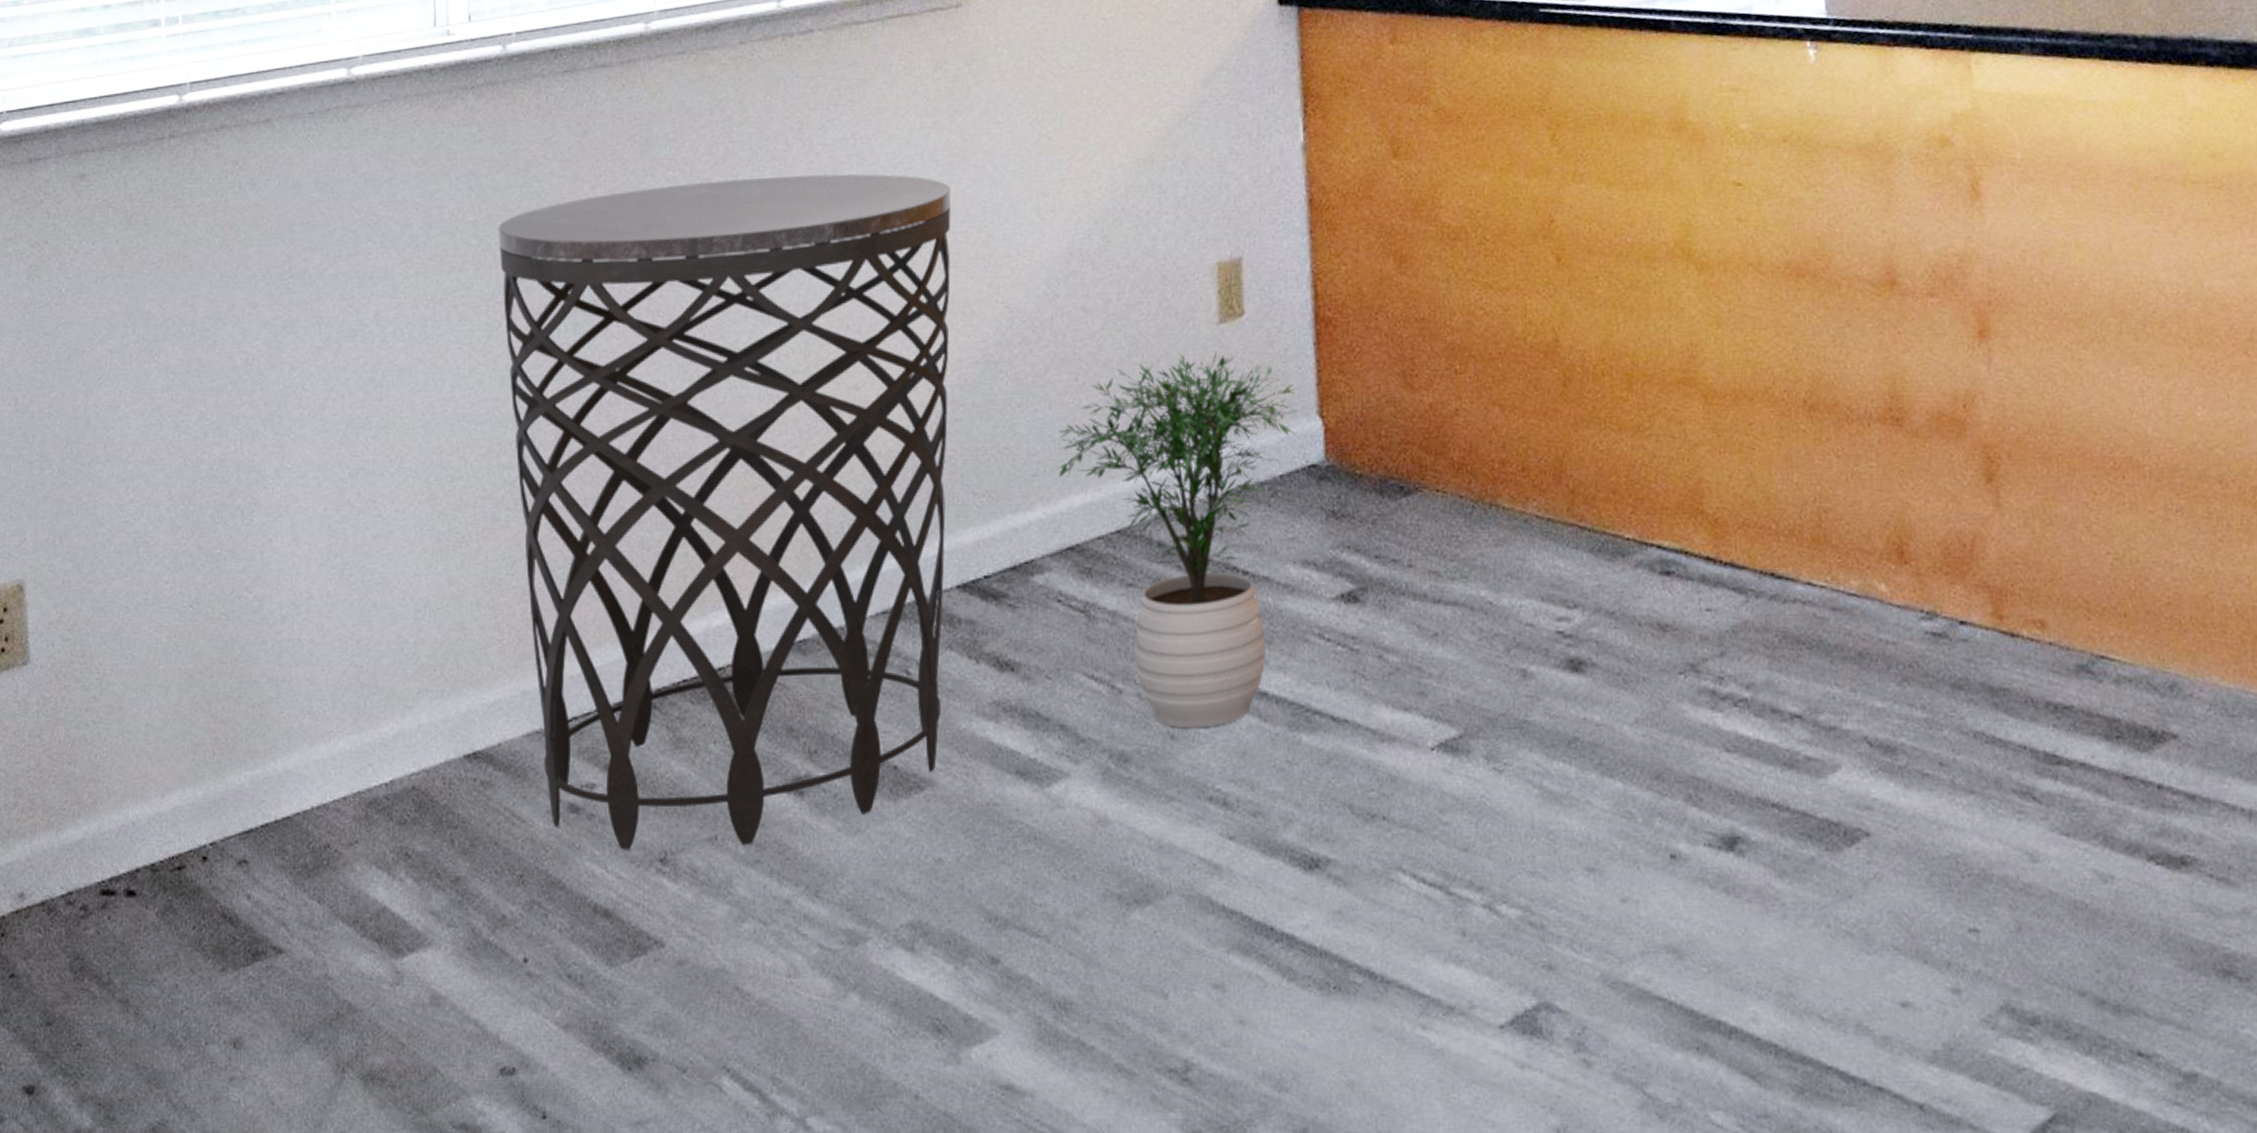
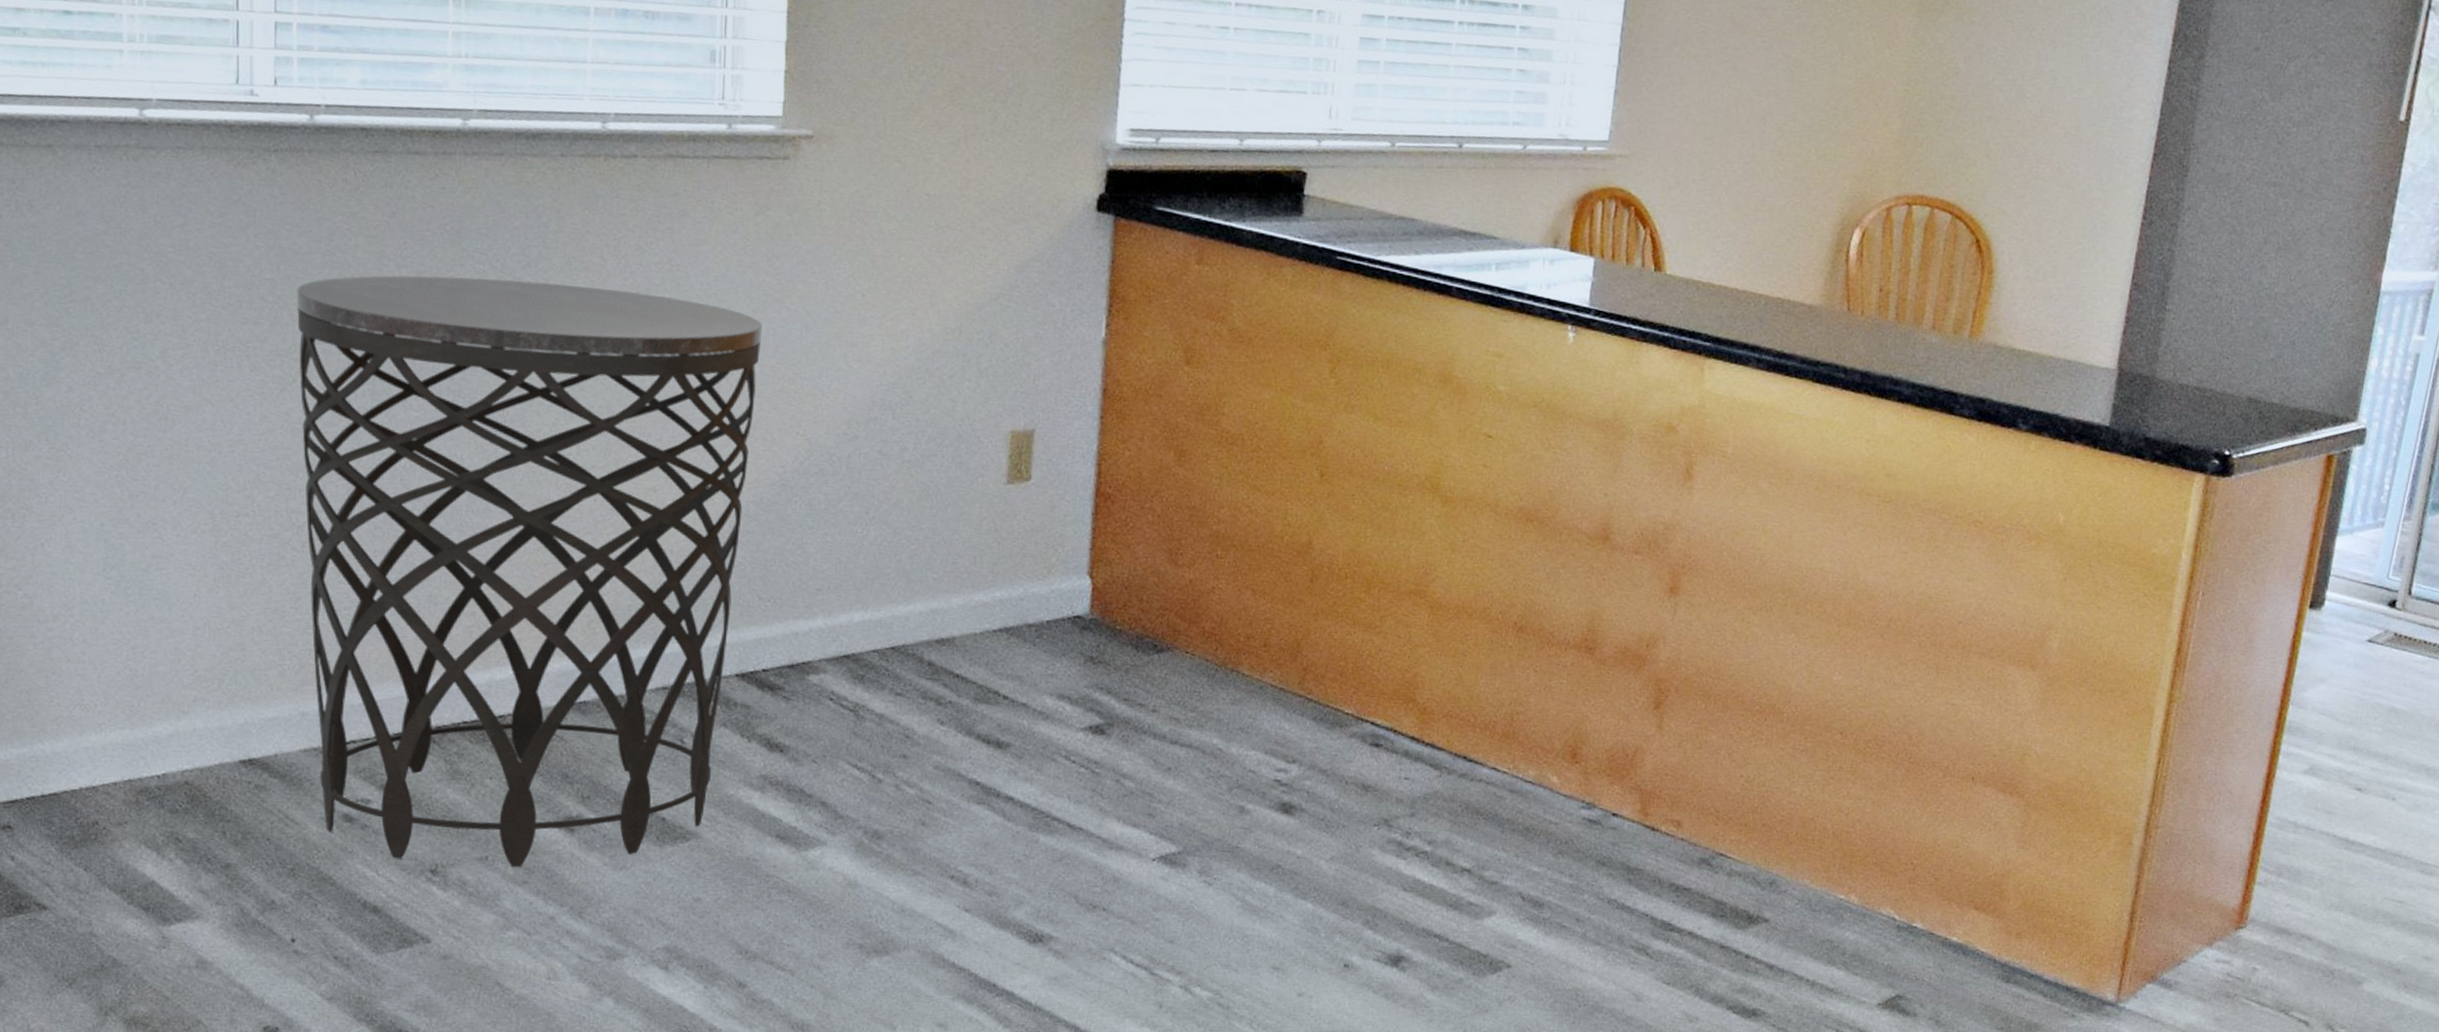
potted plant: present [1057,352,1308,729] -> none [841,504,1077,820]

